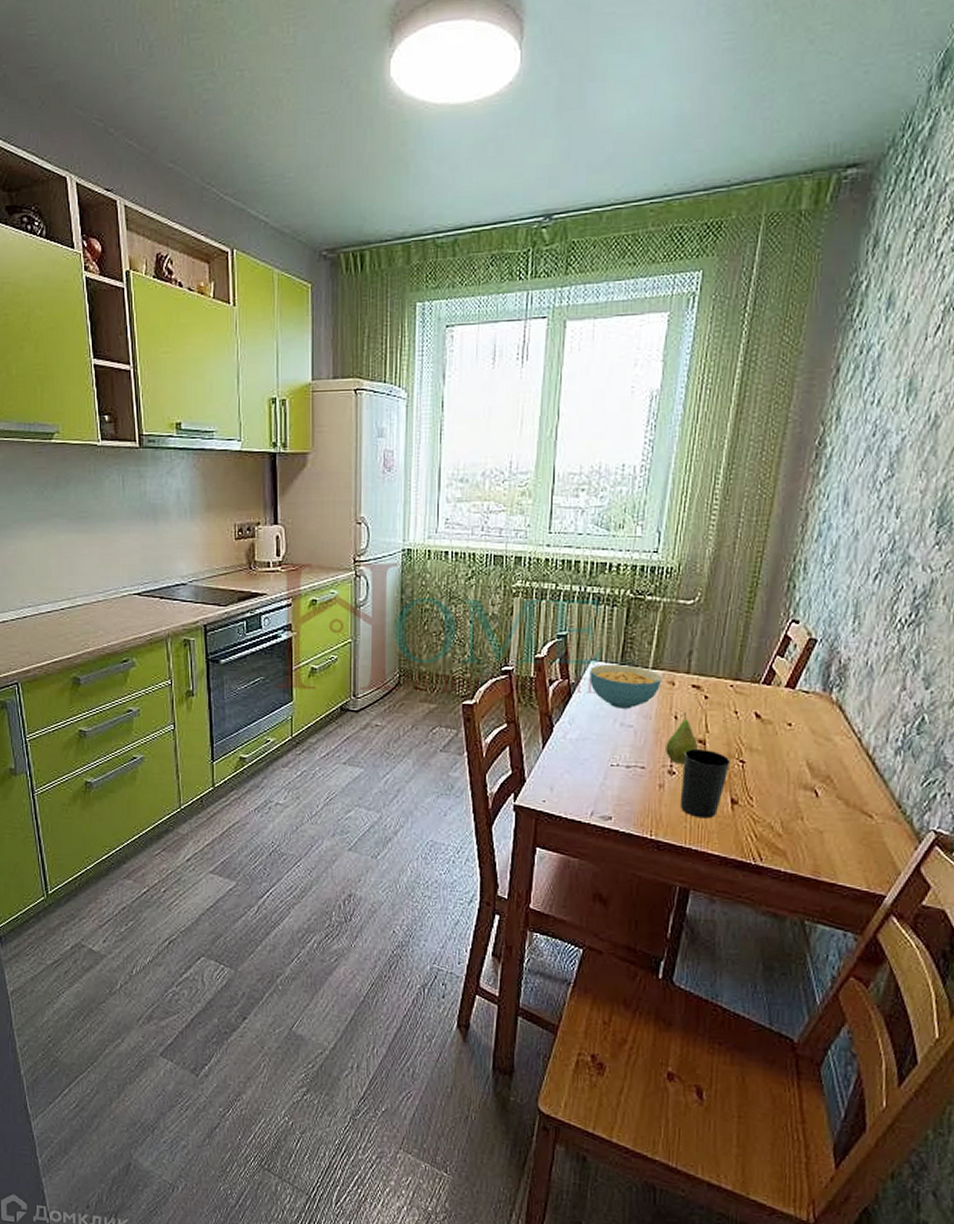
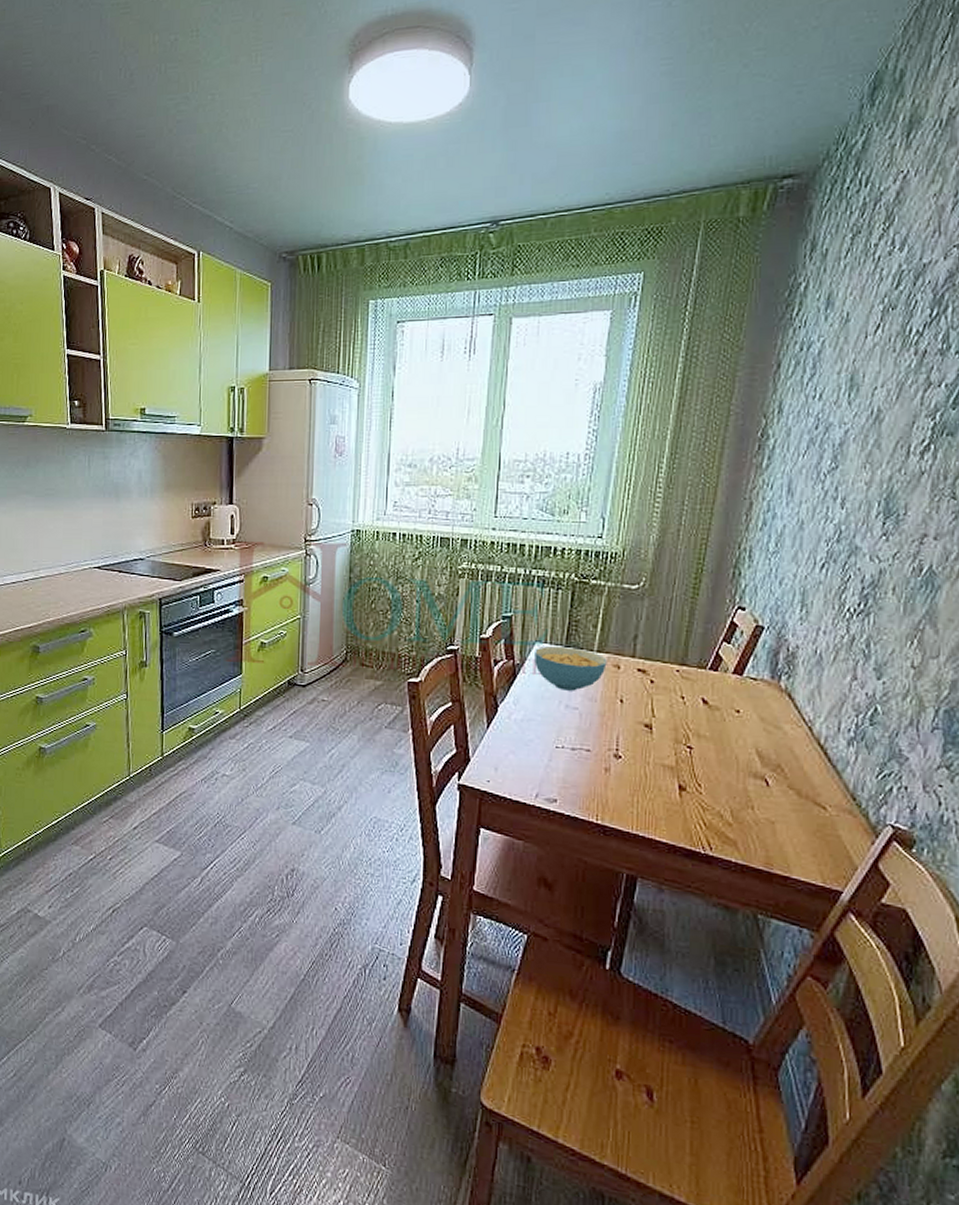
fruit: present [666,711,698,764] -> none [611,695,644,748]
cup: present [680,748,731,819] -> none [626,732,678,805]

